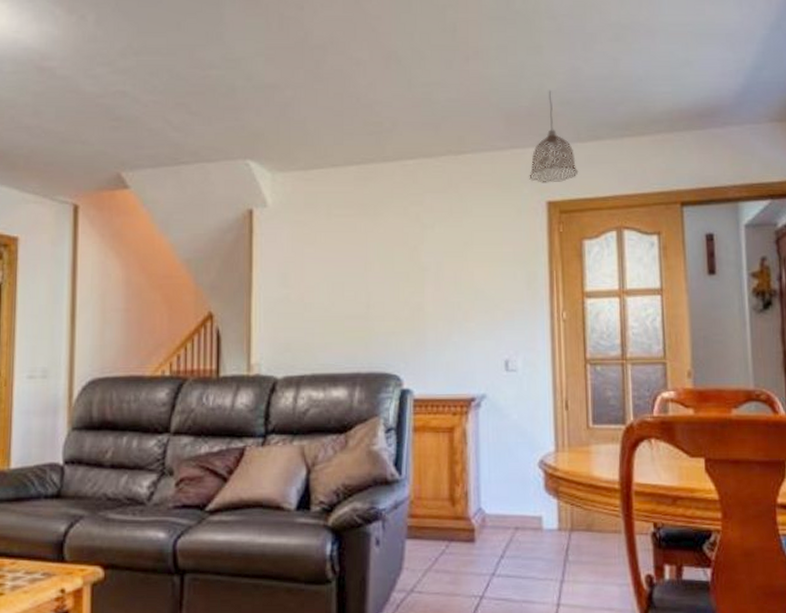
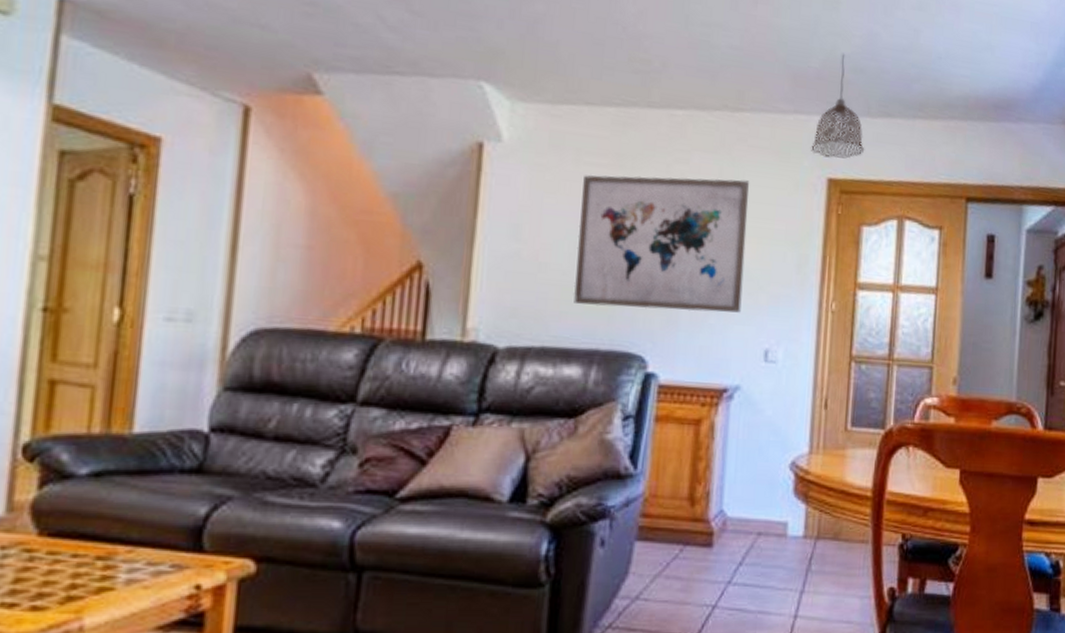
wall art: none [334,212,480,336] -> present [573,175,749,313]

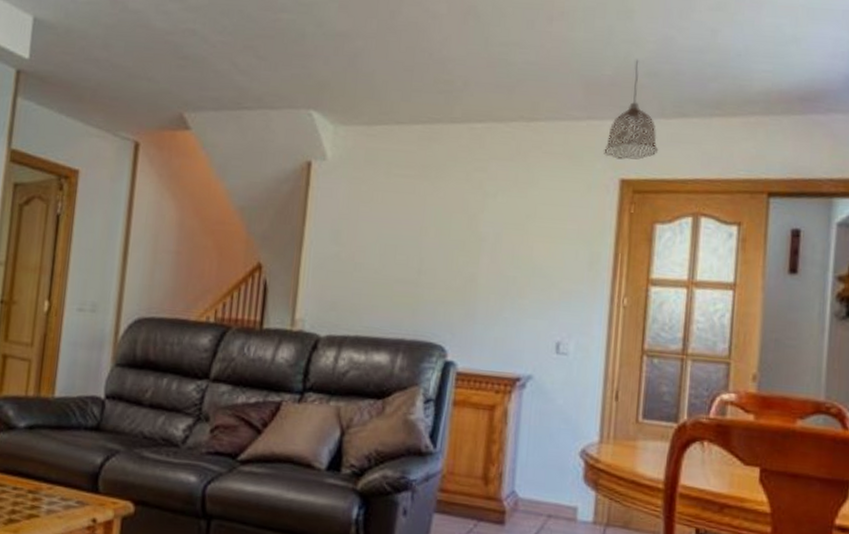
wall art: present [573,175,749,313] -> none [383,184,543,308]

